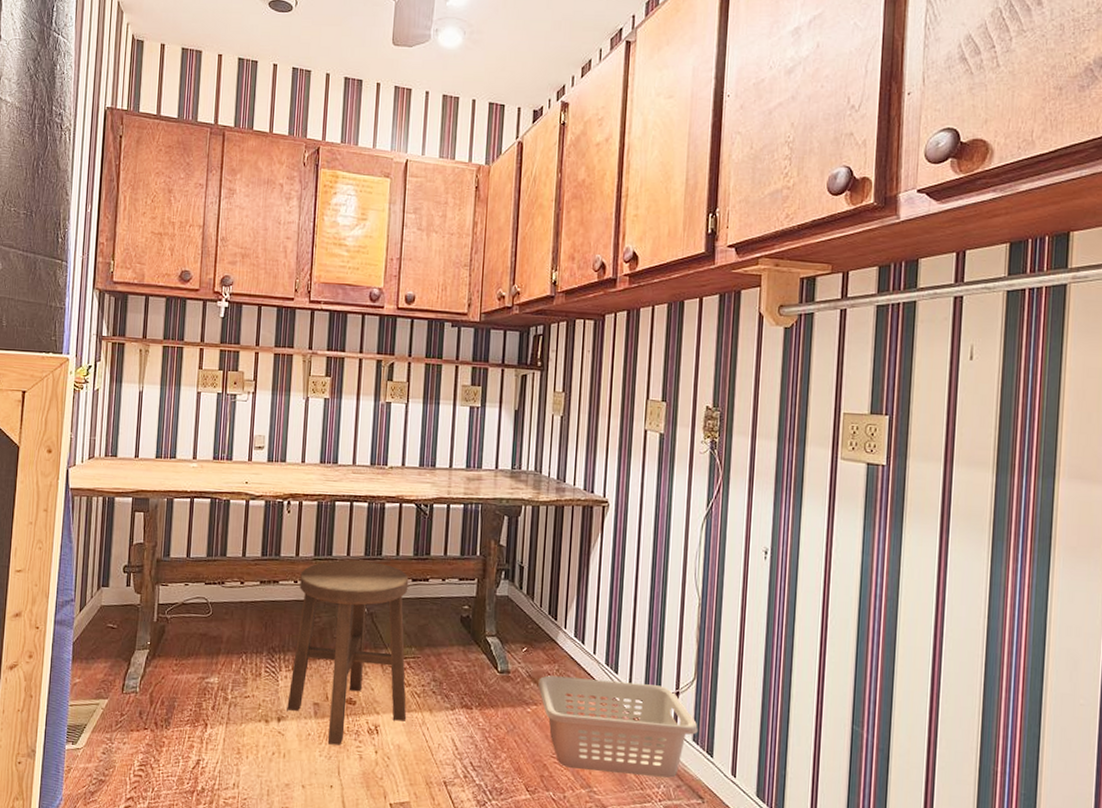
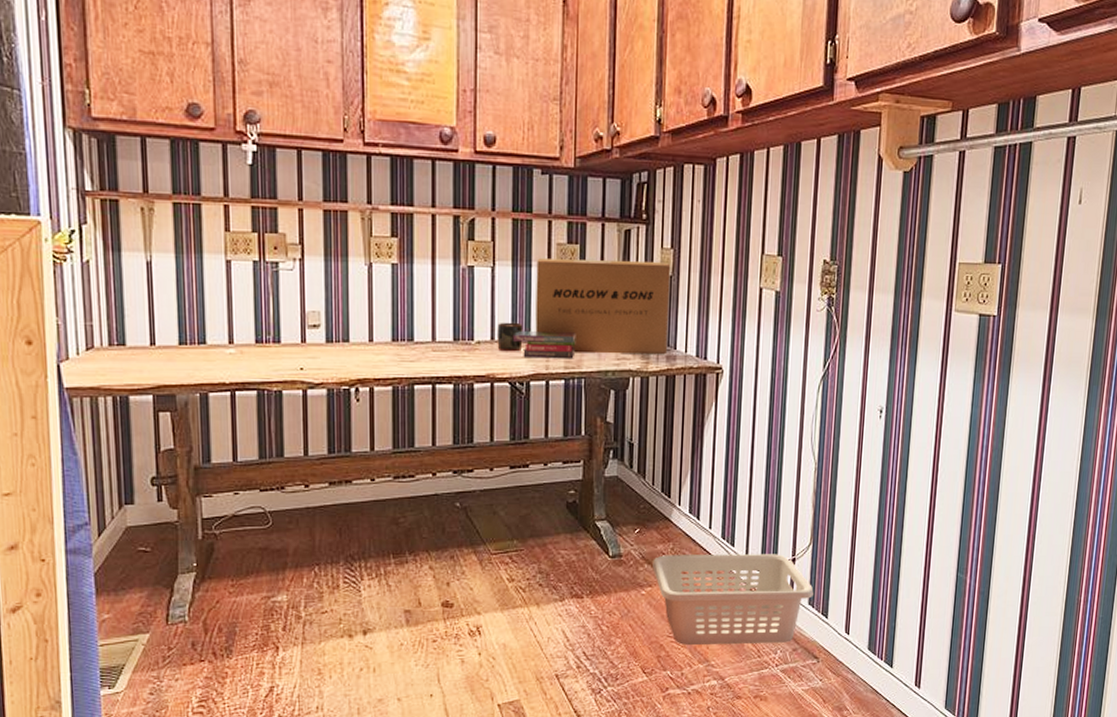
stool: present [287,560,409,746] -> none [373,450,510,652]
mug: none [406,451,430,478] -> present [497,322,523,352]
books: none [420,458,476,486] -> present [512,330,576,359]
box: none [440,398,562,487] -> present [535,258,671,355]

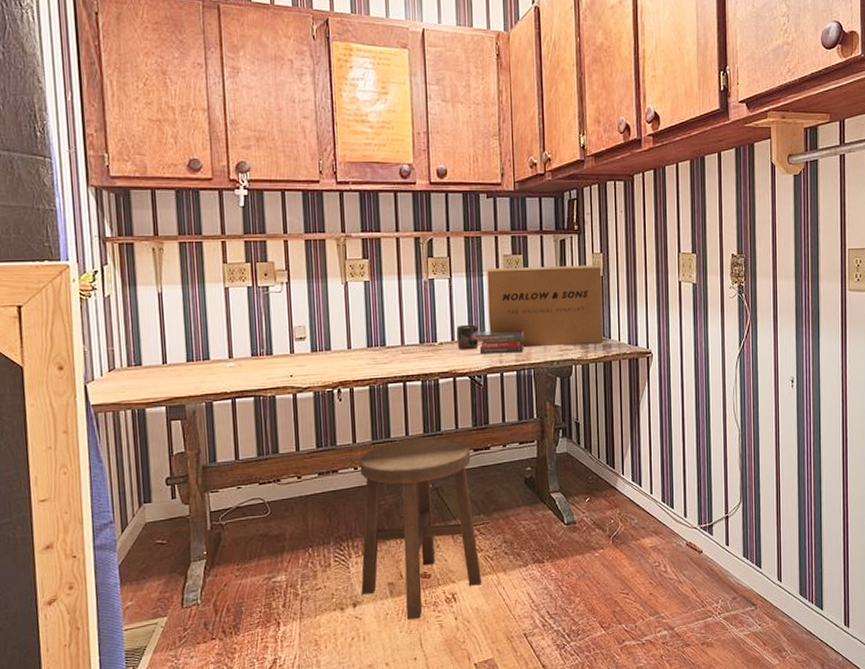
stool: none [373,450,510,652] -> present [360,438,481,620]
laundry basket: present [652,554,814,645] -> none [603,513,747,600]

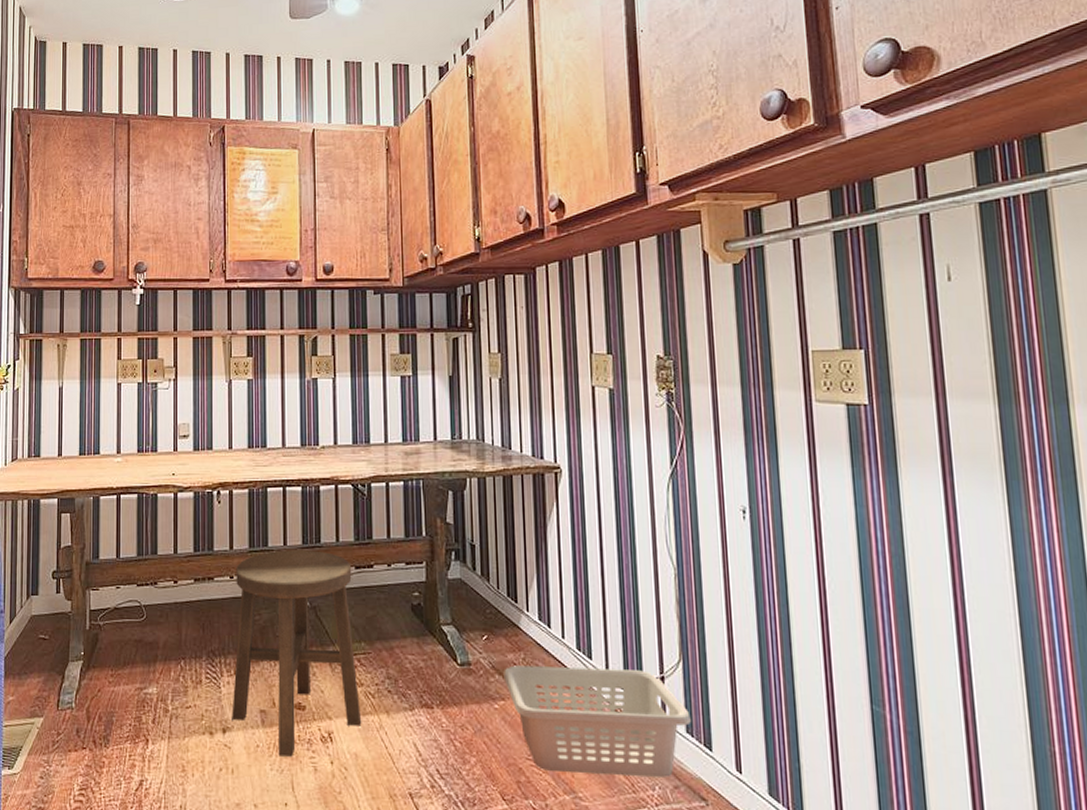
mug: present [456,324,479,350] -> none [339,427,363,456]
books: present [470,329,525,355] -> none [353,434,413,461]
box: present [487,265,604,348] -> none [373,366,503,456]
laundry basket: none [603,513,747,600] -> present [504,665,691,778]

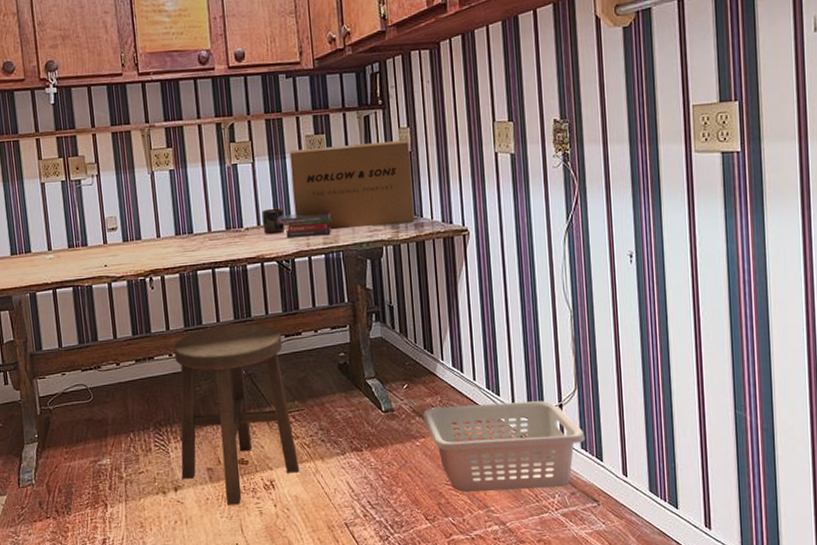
mug: none [339,427,363,456] -> present [261,208,286,235]
books: none [353,434,413,461] -> present [275,211,332,239]
box: none [373,366,503,456] -> present [289,140,415,230]

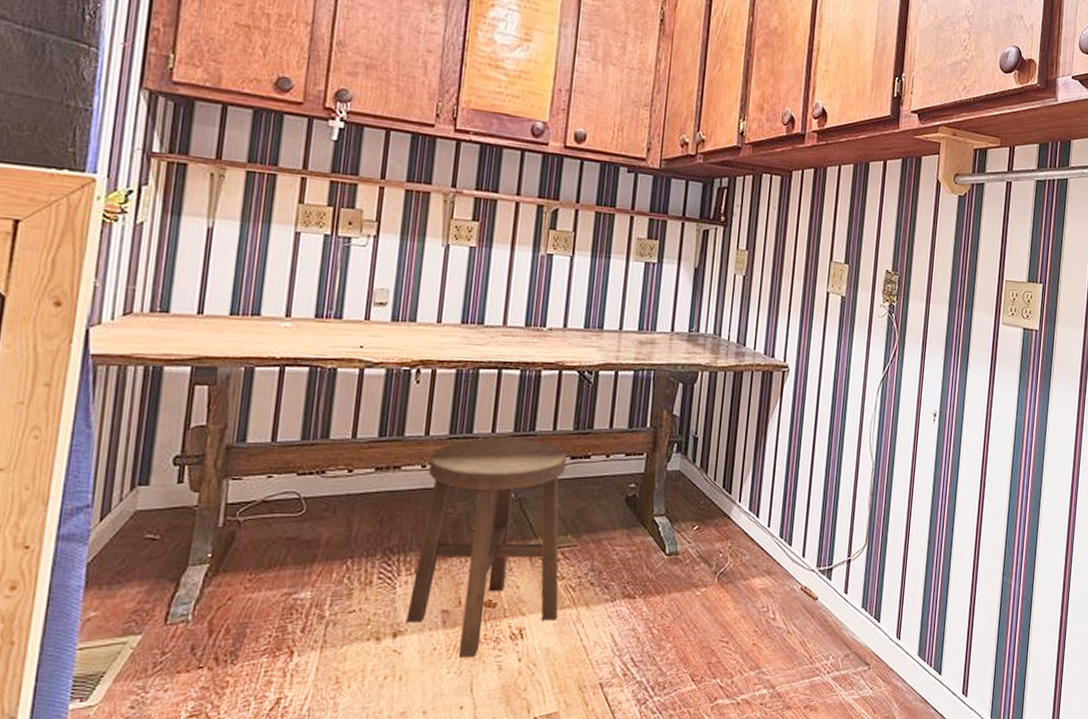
mug: present [261,208,286,235] -> none [569,310,597,341]
books: present [275,211,332,239] -> none [585,319,649,351]
box: present [289,140,415,230] -> none [609,251,745,351]
laundry basket: present [423,401,585,492] -> none [709,554,867,650]

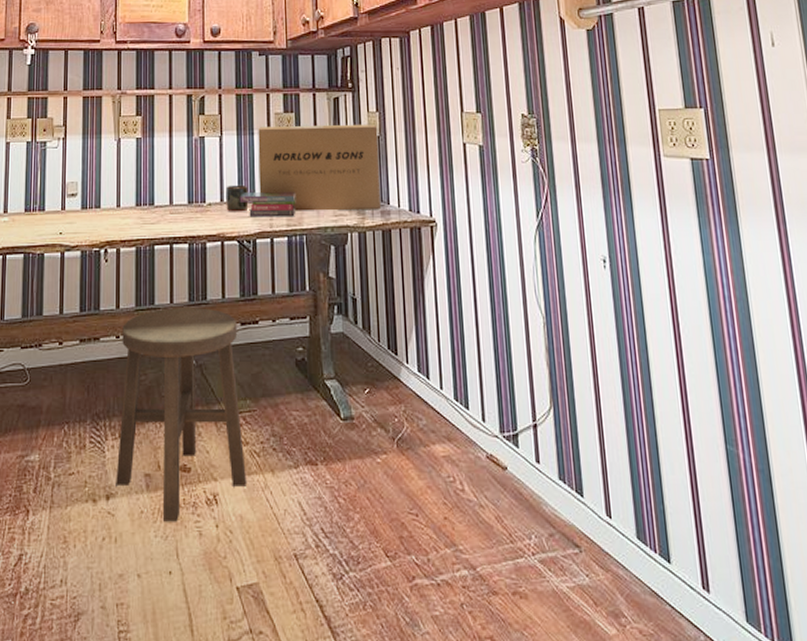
mug: none [569,310,597,341] -> present [225,184,249,212]
books: none [585,319,649,351] -> present [239,191,296,218]
box: none [609,251,745,351] -> present [258,125,382,211]

